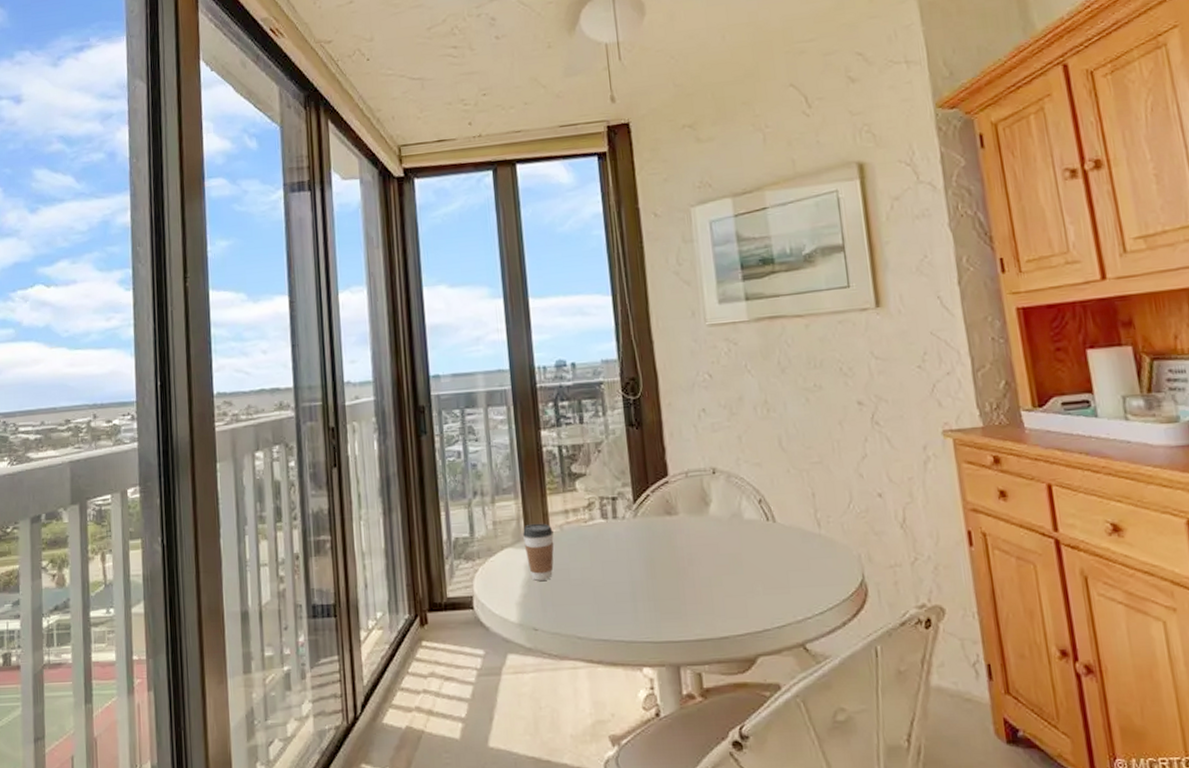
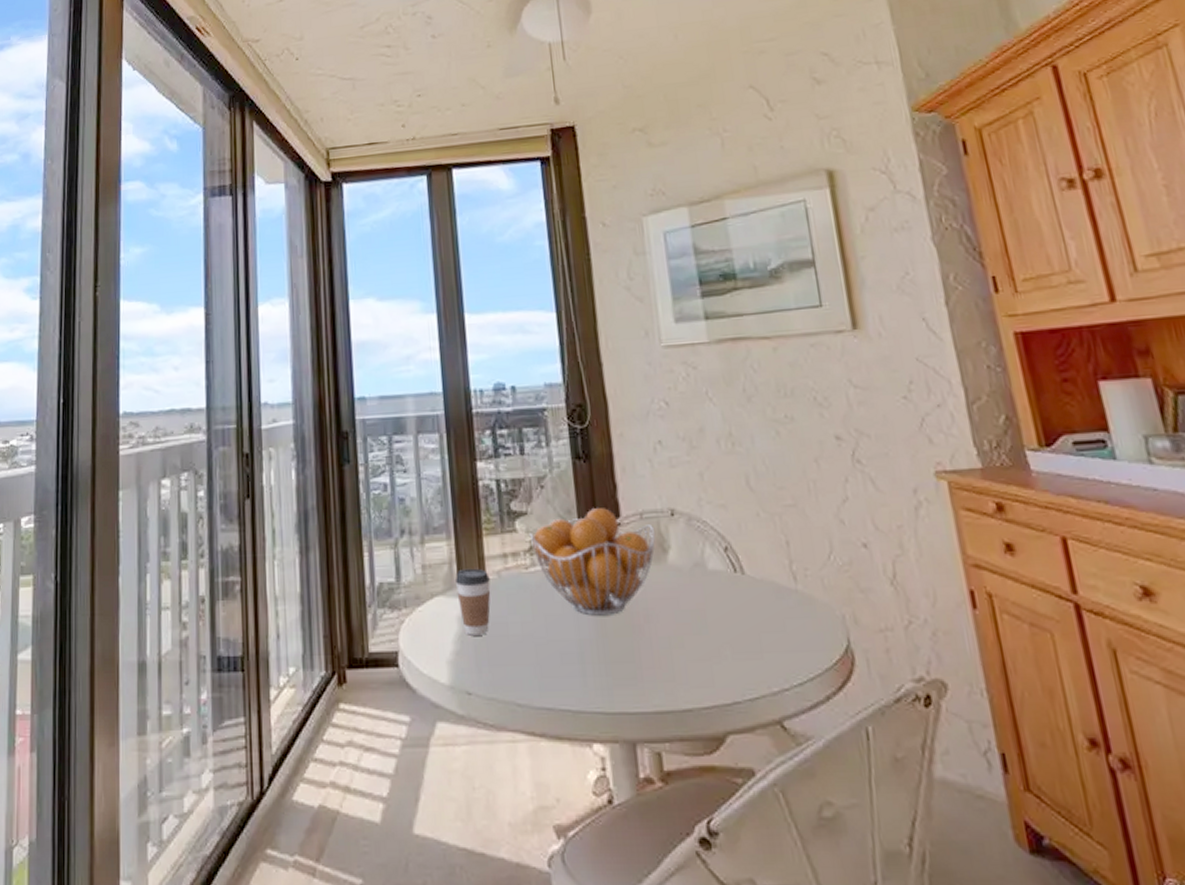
fruit basket: none [588,468,699,561] -> present [529,508,656,616]

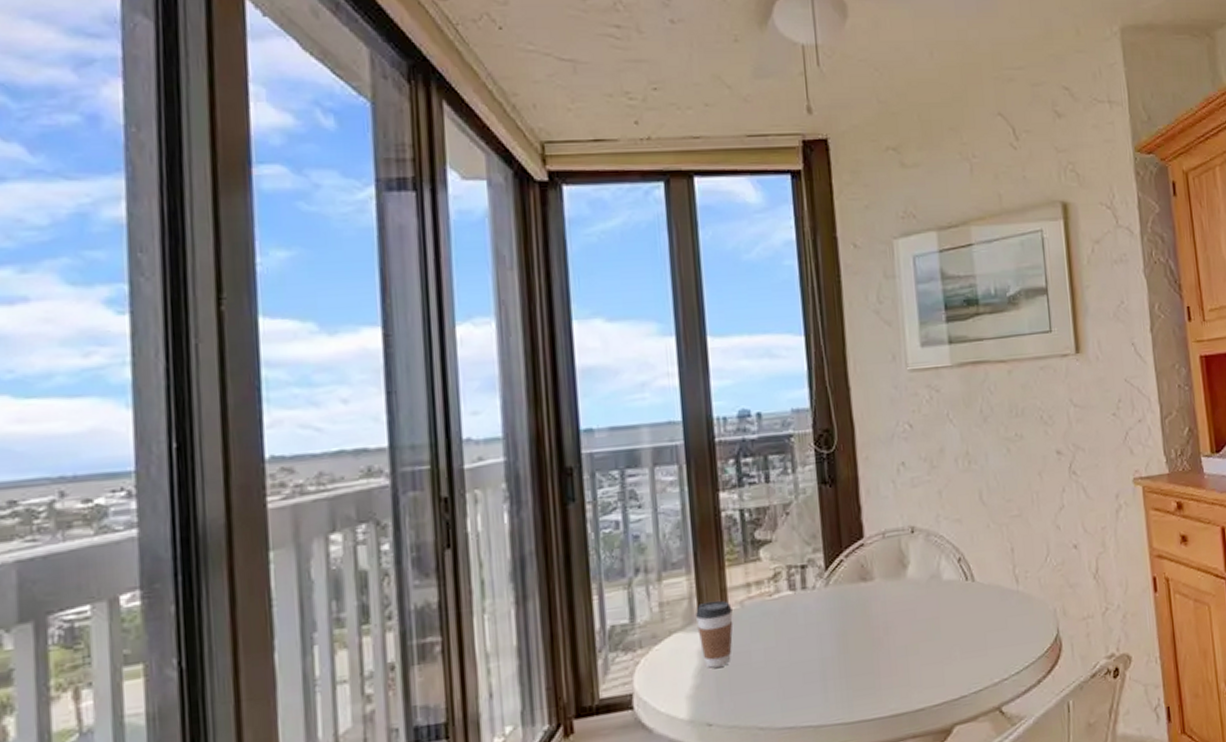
fruit basket: present [529,508,656,616] -> none [773,530,897,635]

